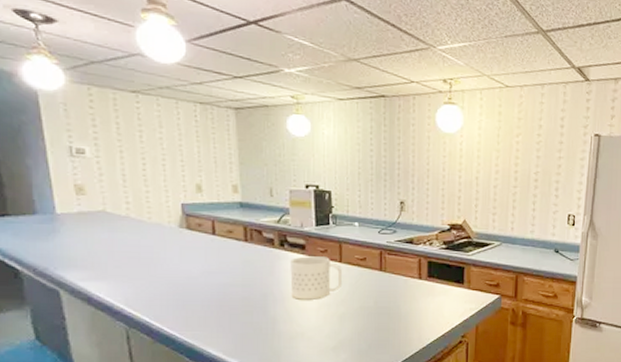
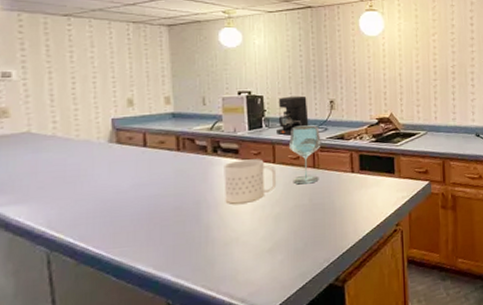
coffee maker: none [344,193,377,235] -> present [277,95,309,136]
wine glass: none [355,225,389,287] -> present [288,125,321,185]

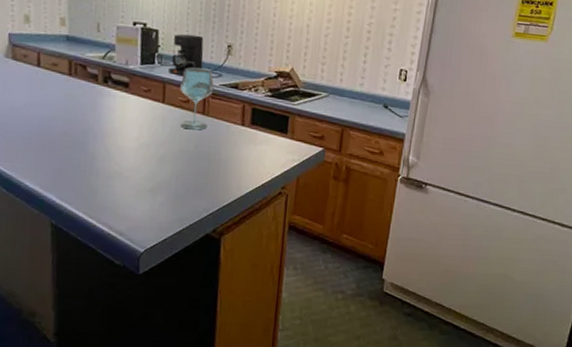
mug: present [224,159,277,204] -> none [112,94,164,139]

